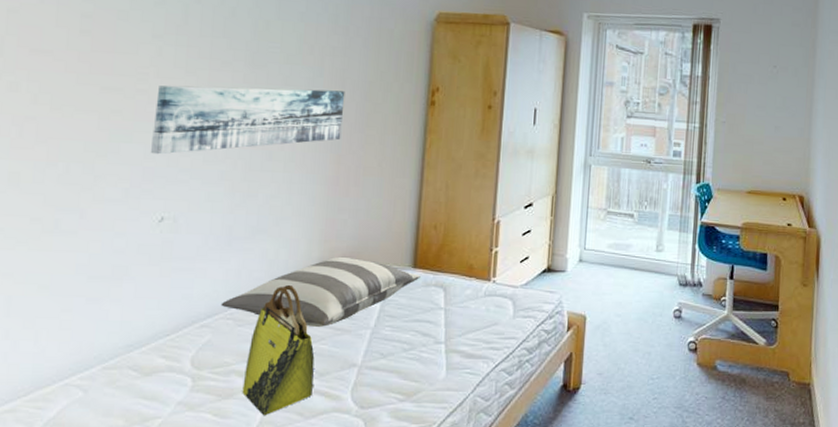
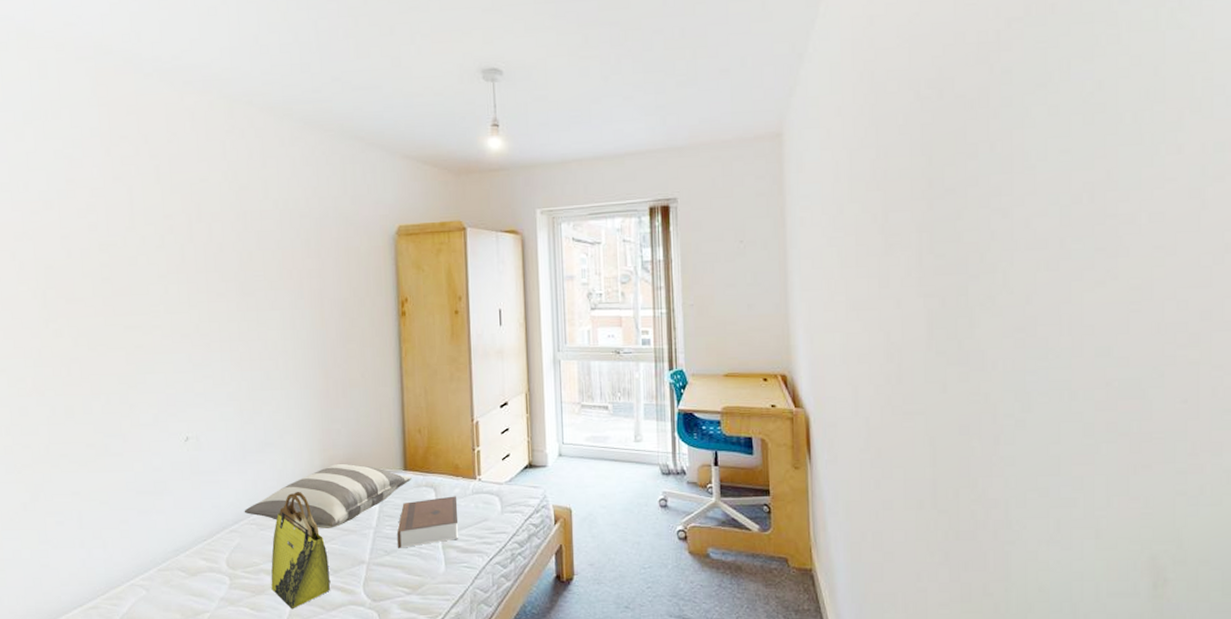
wall art: present [150,85,345,155] -> none [169,310,326,382]
book: none [396,297,468,351] -> present [397,496,459,548]

